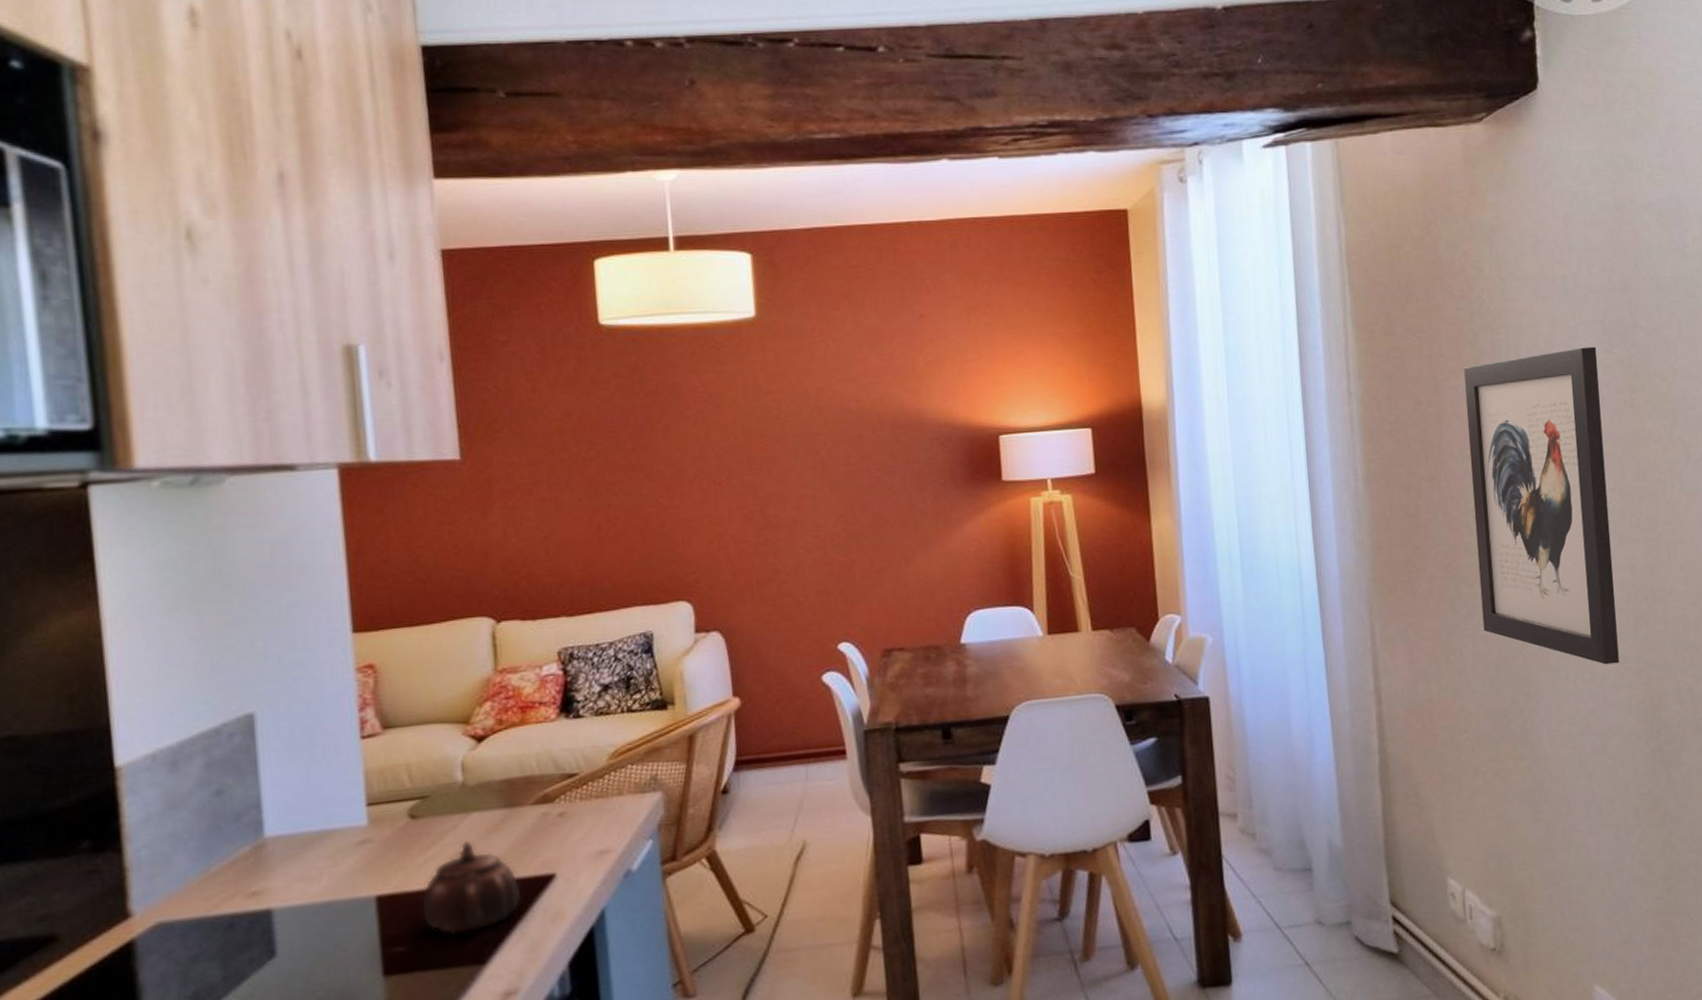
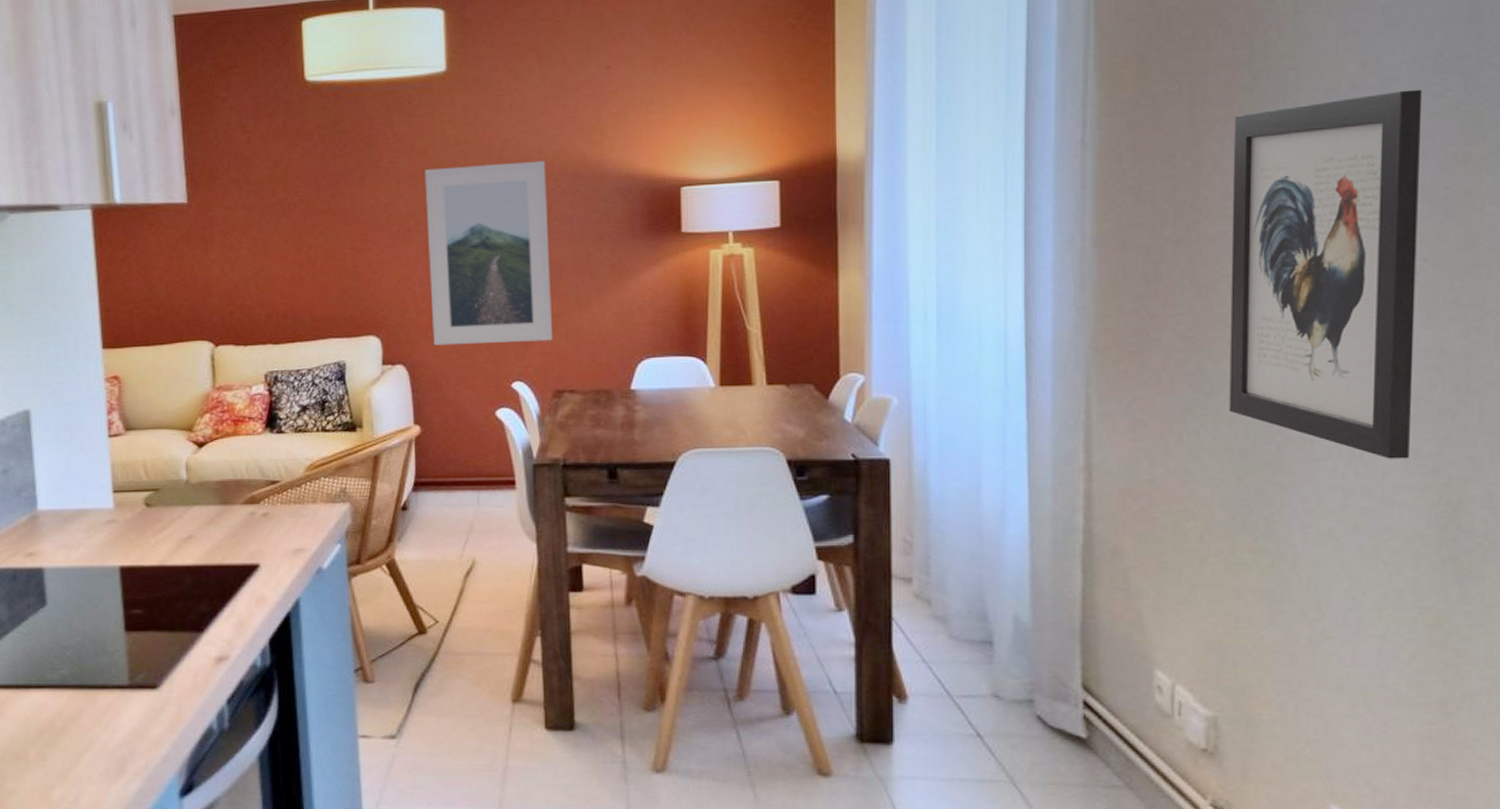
teapot: present [420,841,521,935] -> none [153,529,232,605]
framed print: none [735,409,878,609] -> present [424,160,552,346]

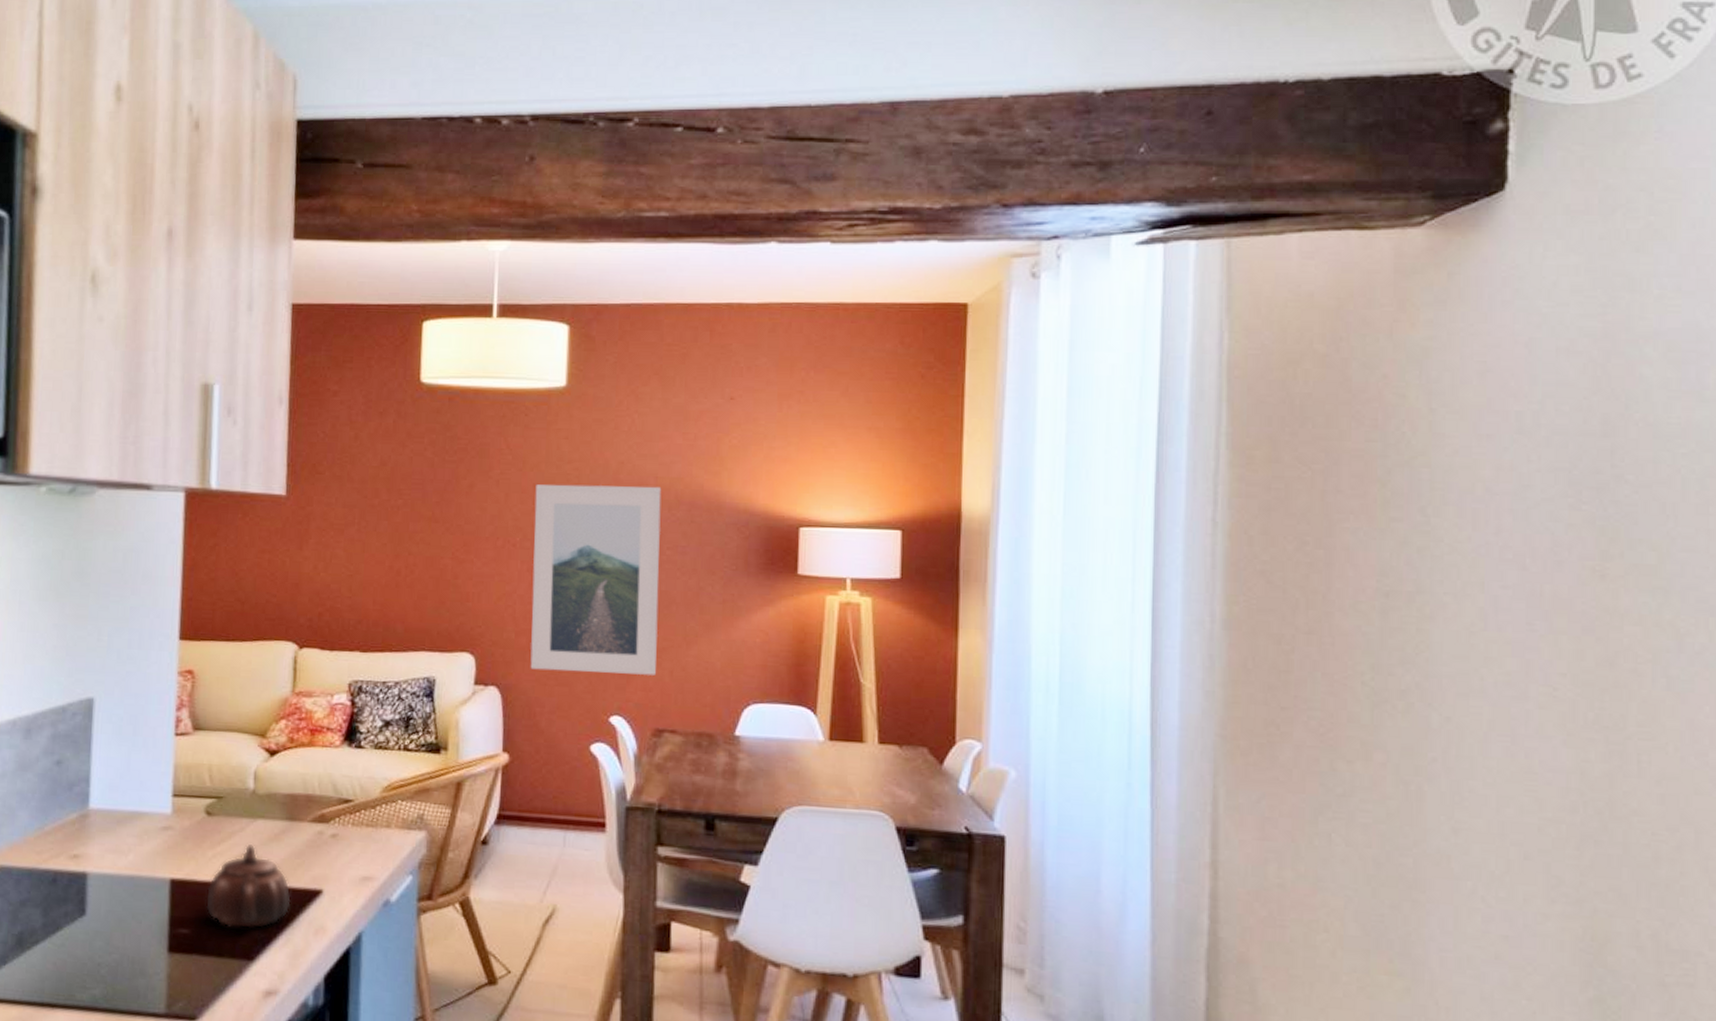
teapot: none [153,529,232,605] -> present [205,844,291,929]
wall art: present [1229,89,1423,459] -> none [1362,499,1558,886]

